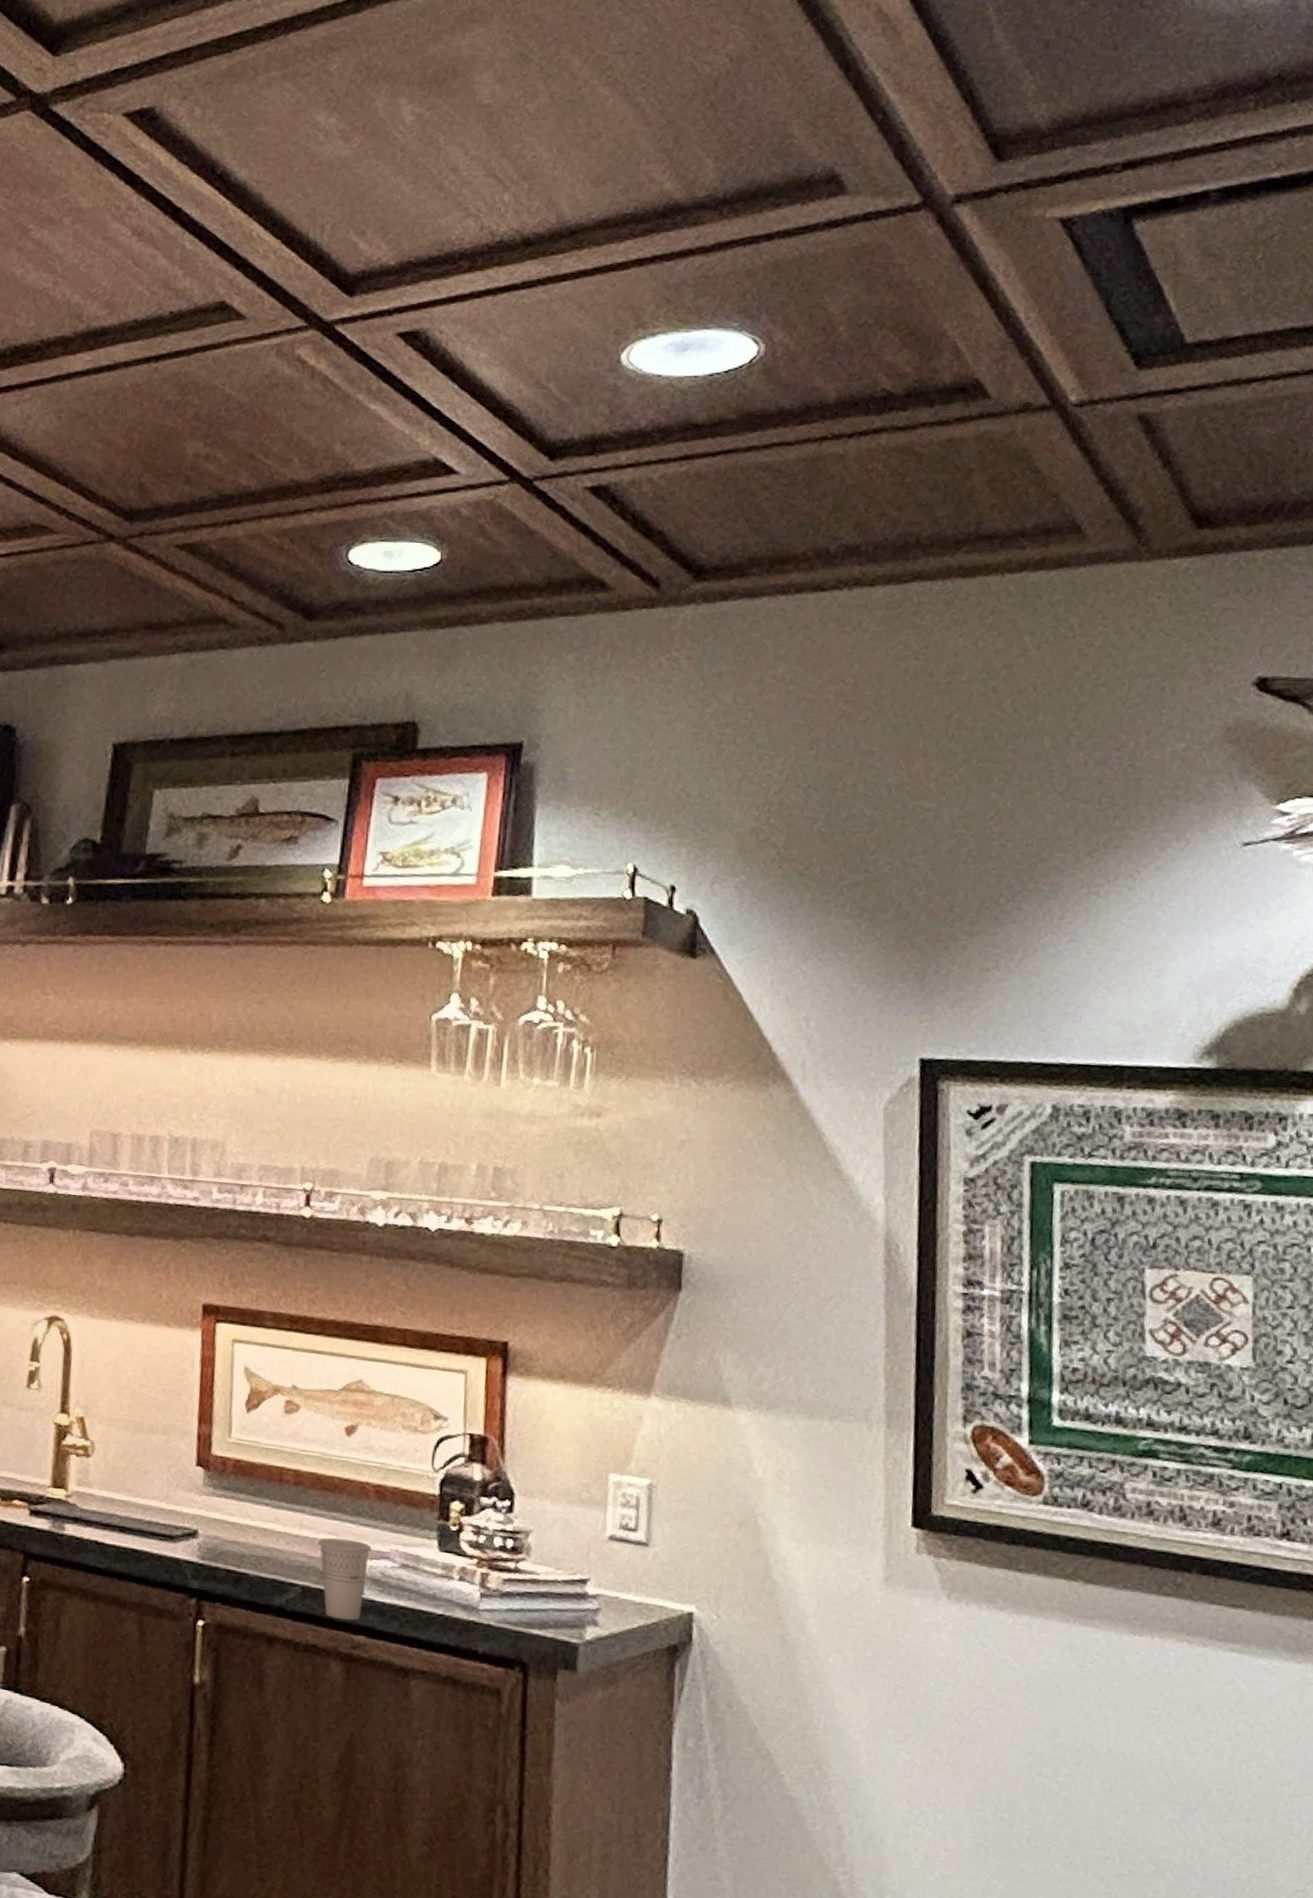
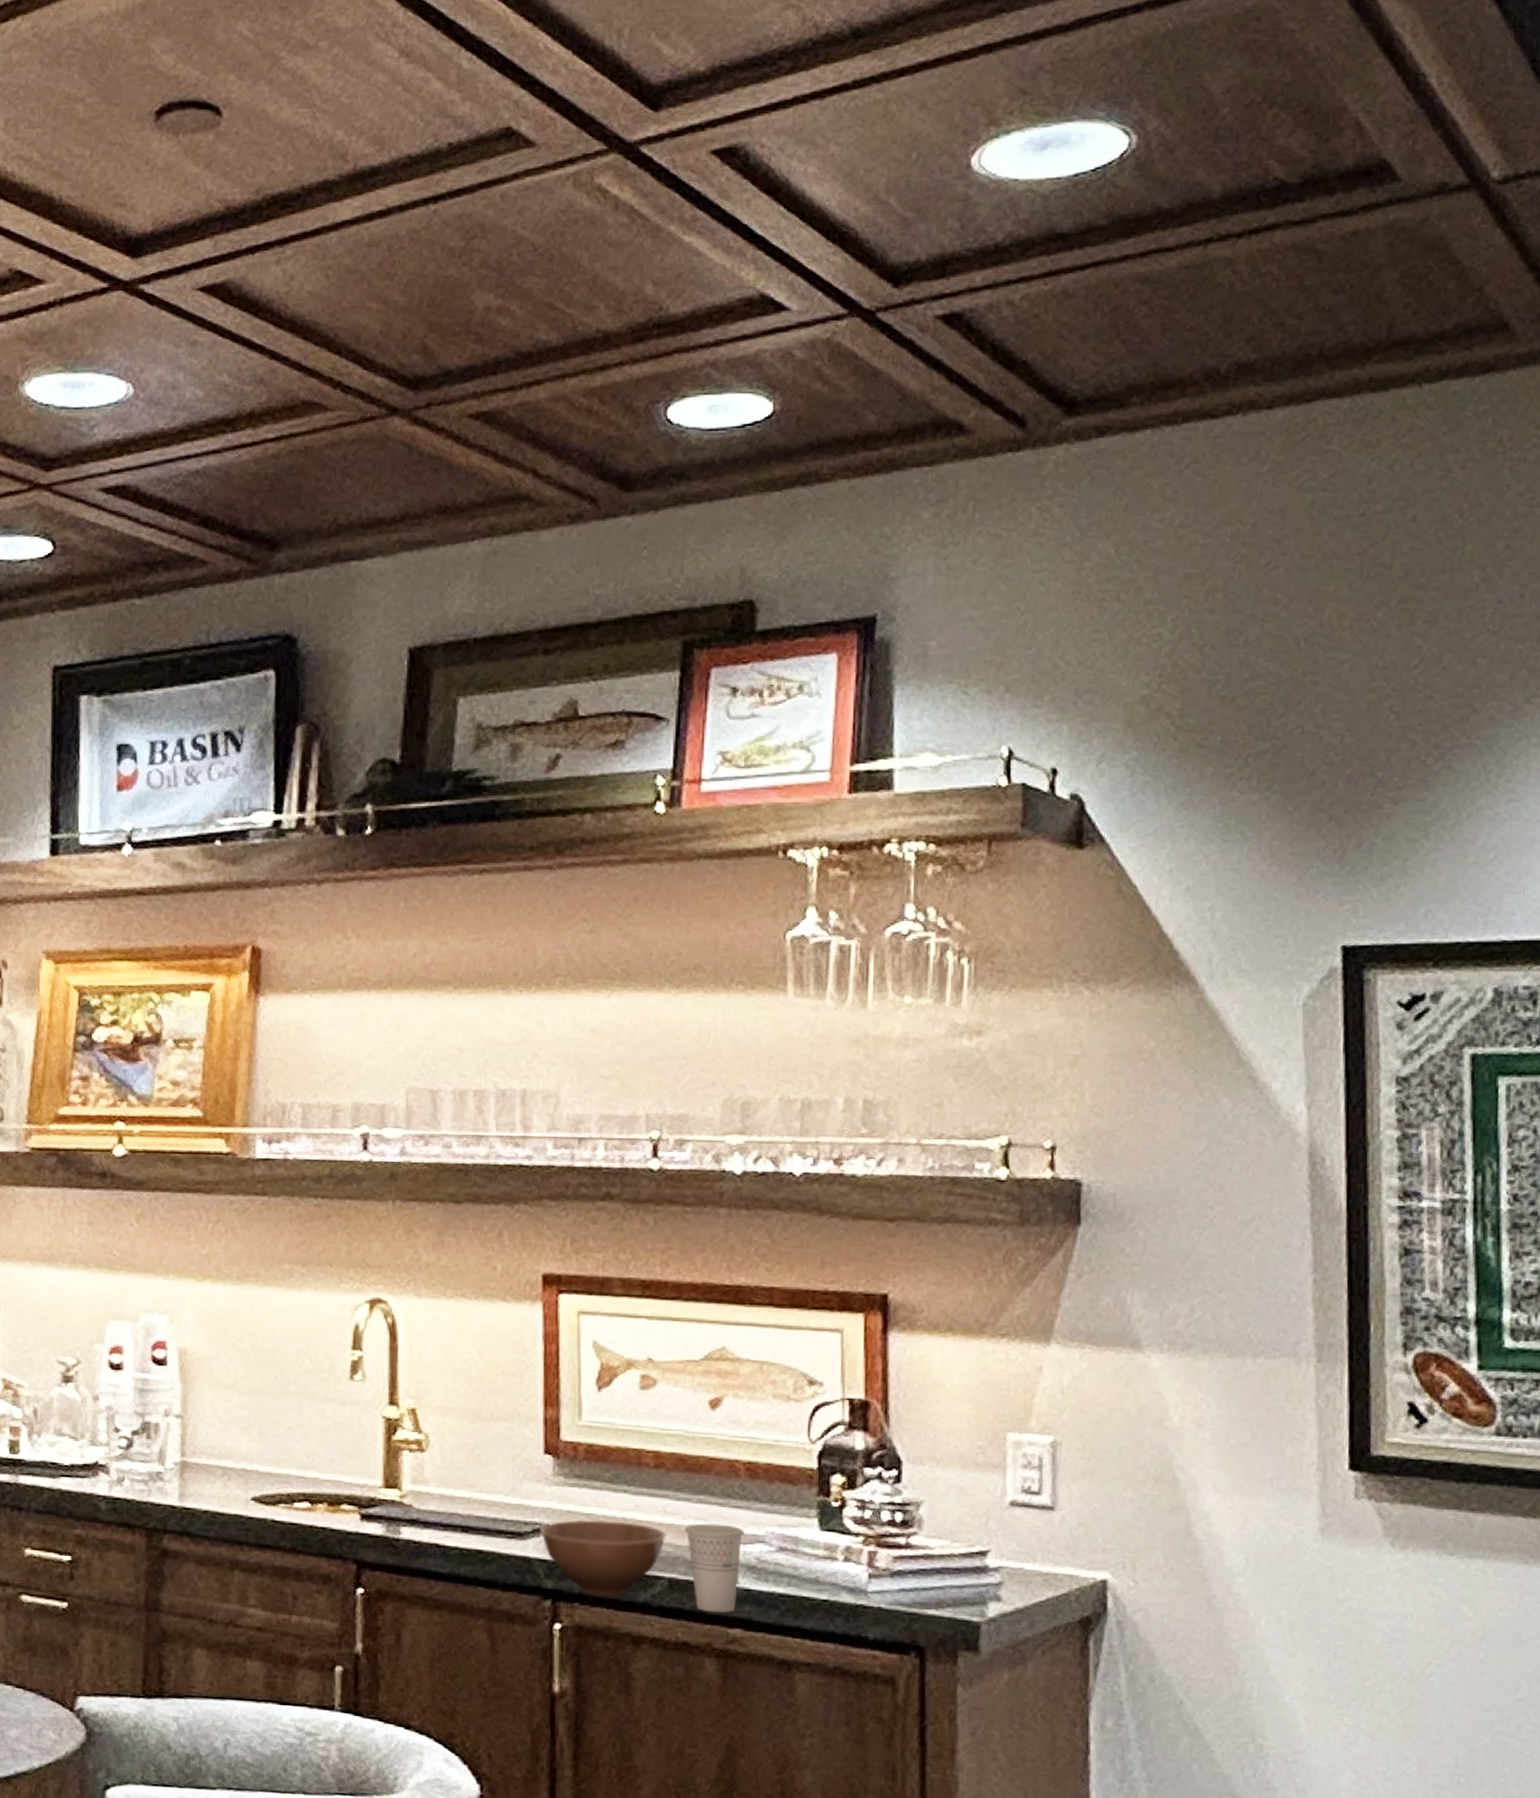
bowl: none [189,1527,302,1601] -> present [540,1520,667,1598]

